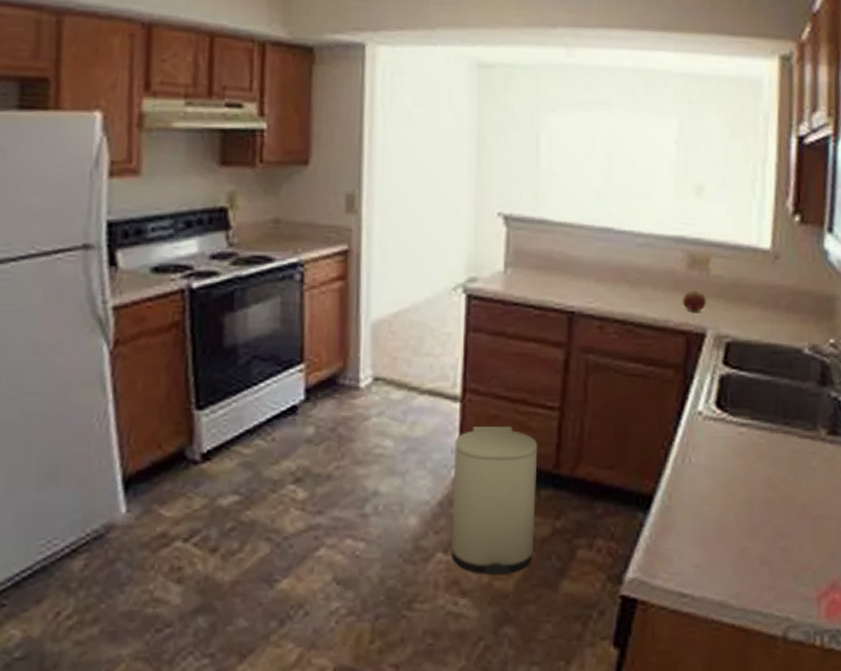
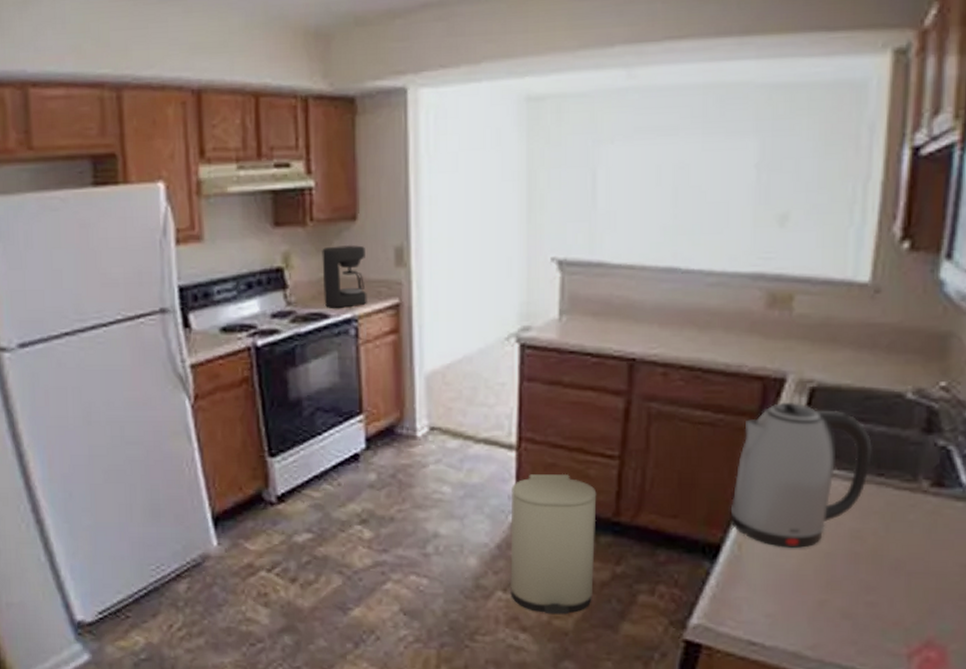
coffee maker: none [269,189,316,252] -> present [322,245,367,308]
kettle: none [660,355,780,496] -> present [730,402,874,548]
fruit: present [682,291,706,312] -> none [759,332,788,356]

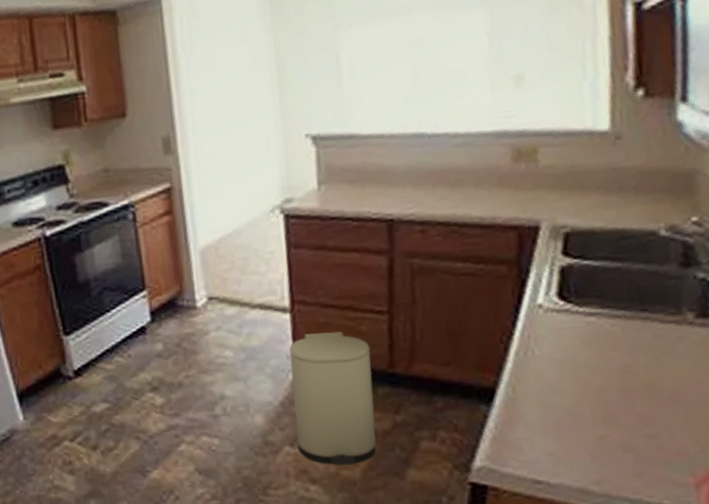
coffee maker: present [322,245,367,308] -> none [97,139,141,197]
kettle: present [730,402,874,548] -> none [500,247,634,387]

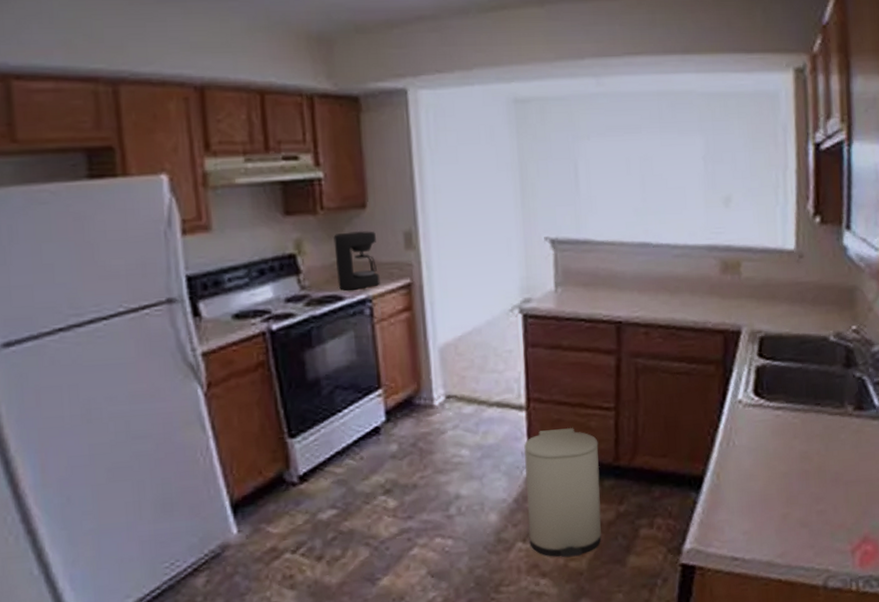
coffee maker: none [97,139,141,197] -> present [333,231,380,290]

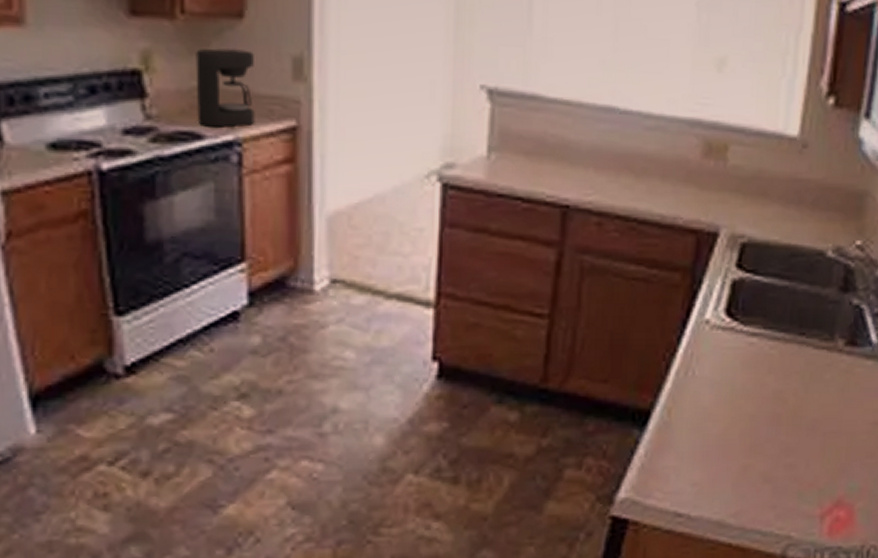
pedal bin: present [523,427,602,558] -> none [422,334,523,498]

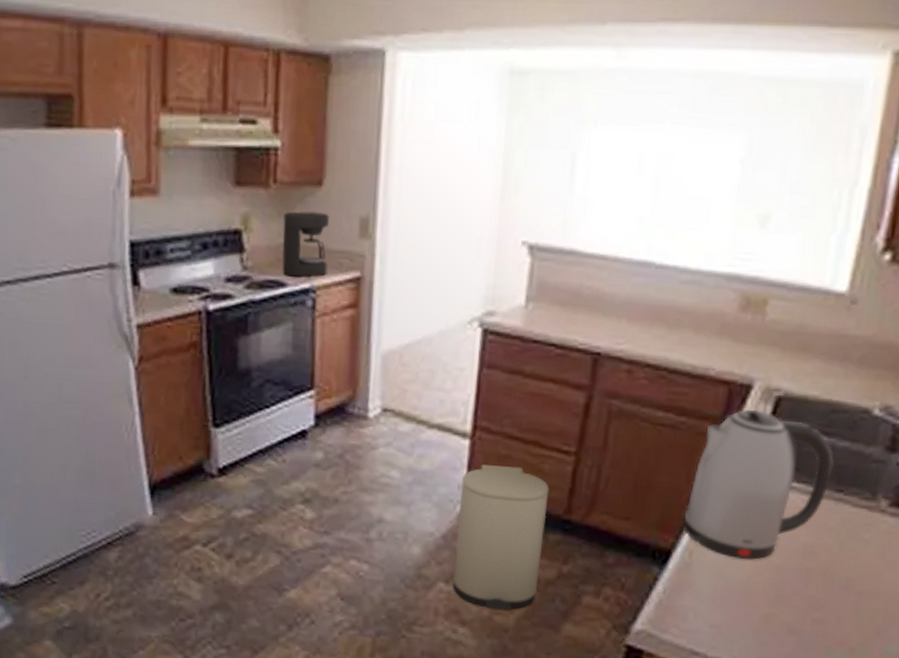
pedal bin: none [422,334,523,498] -> present [452,464,550,612]
kettle: none [660,257,797,411] -> present [683,409,835,560]

